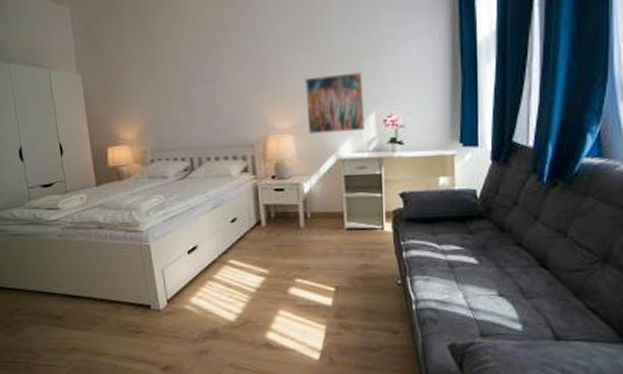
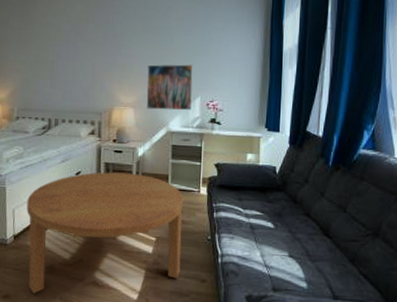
coffee table: none [177,214,368,363] -> present [27,172,184,294]

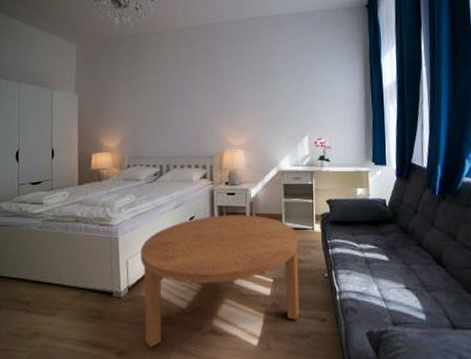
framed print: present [146,64,193,111] -> none [255,105,300,150]

